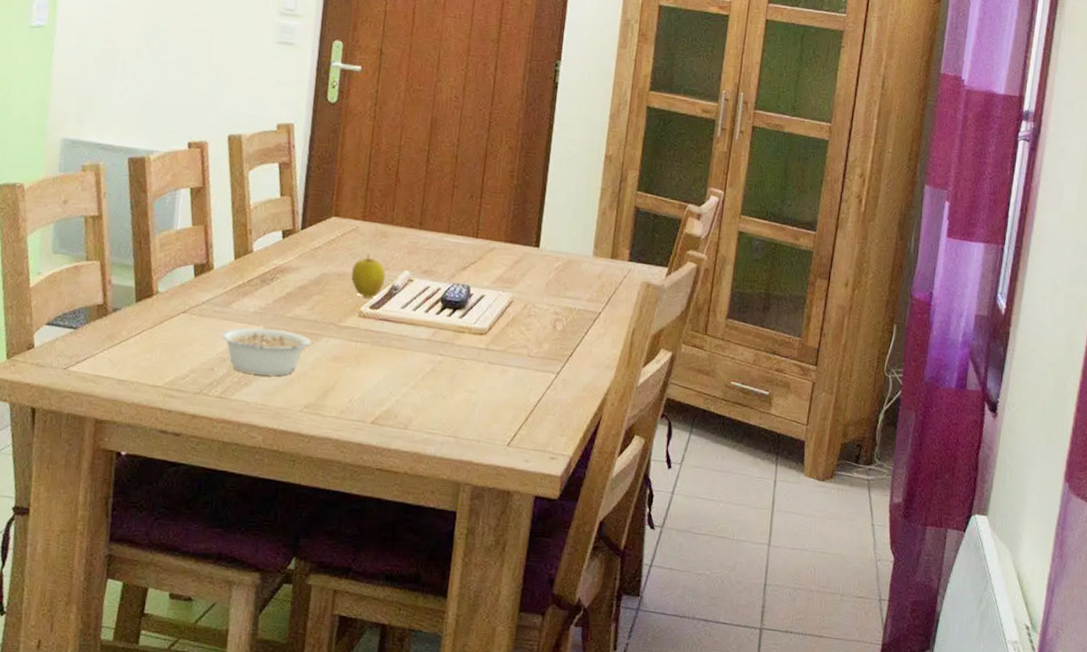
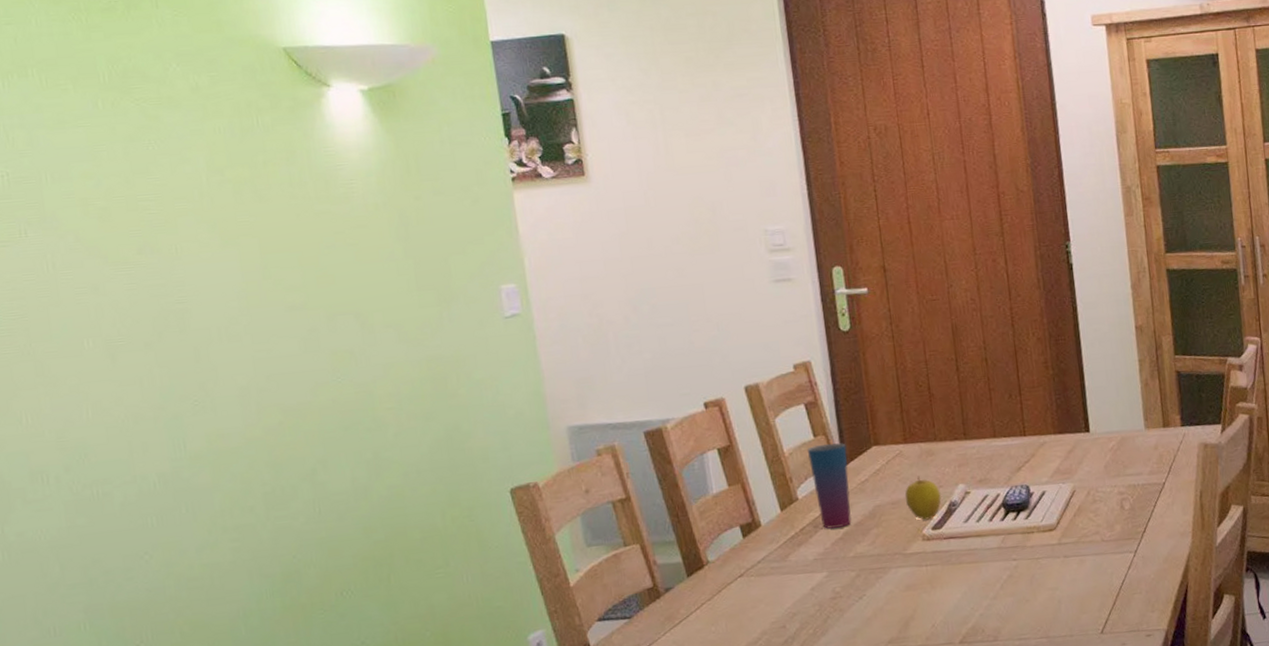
legume: present [220,328,312,376] -> none [784,571,880,622]
cup: none [269,204,308,287] -> present [806,443,852,529]

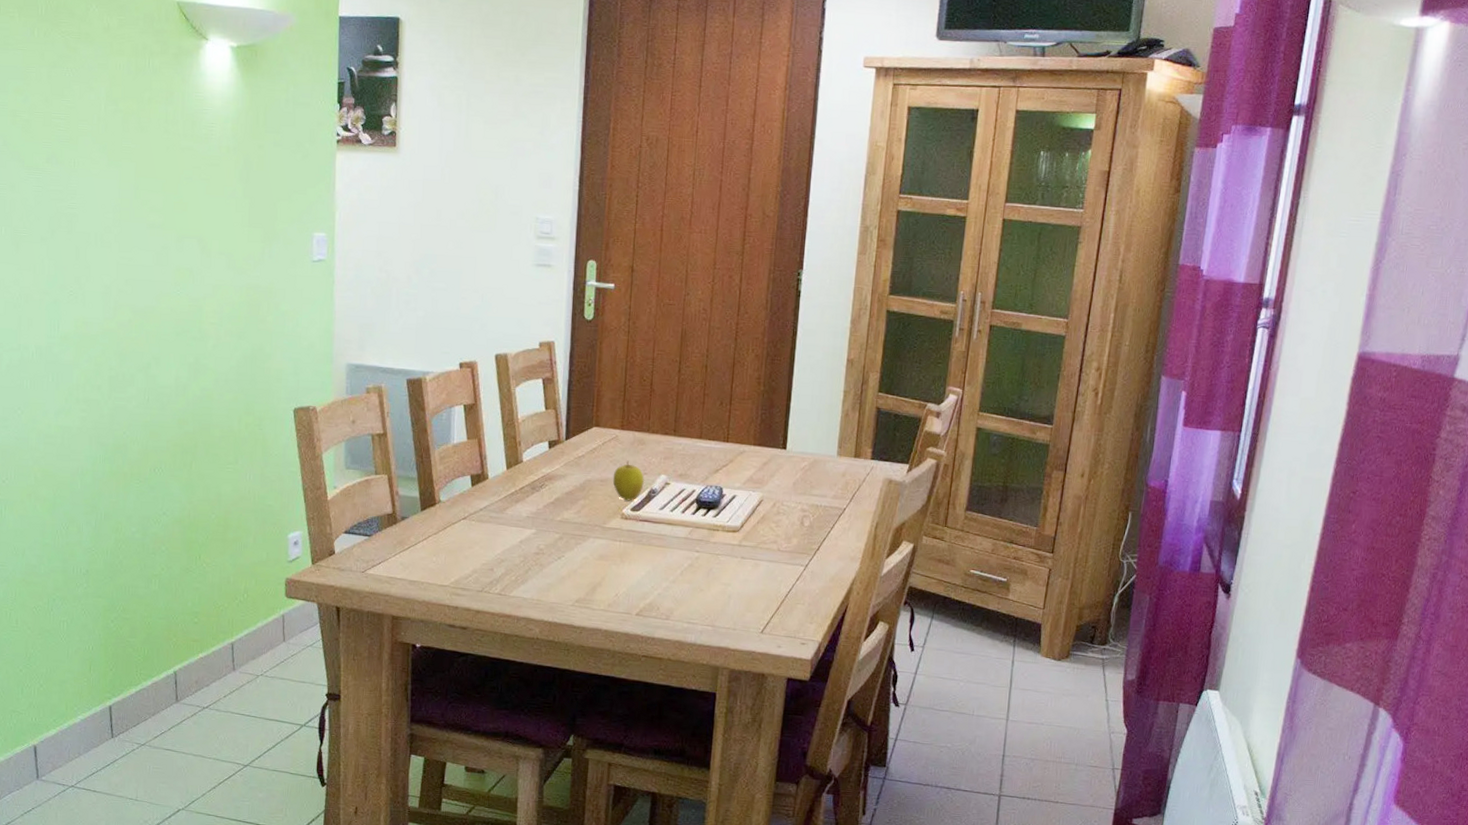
cup: present [806,443,852,529] -> none [537,417,571,493]

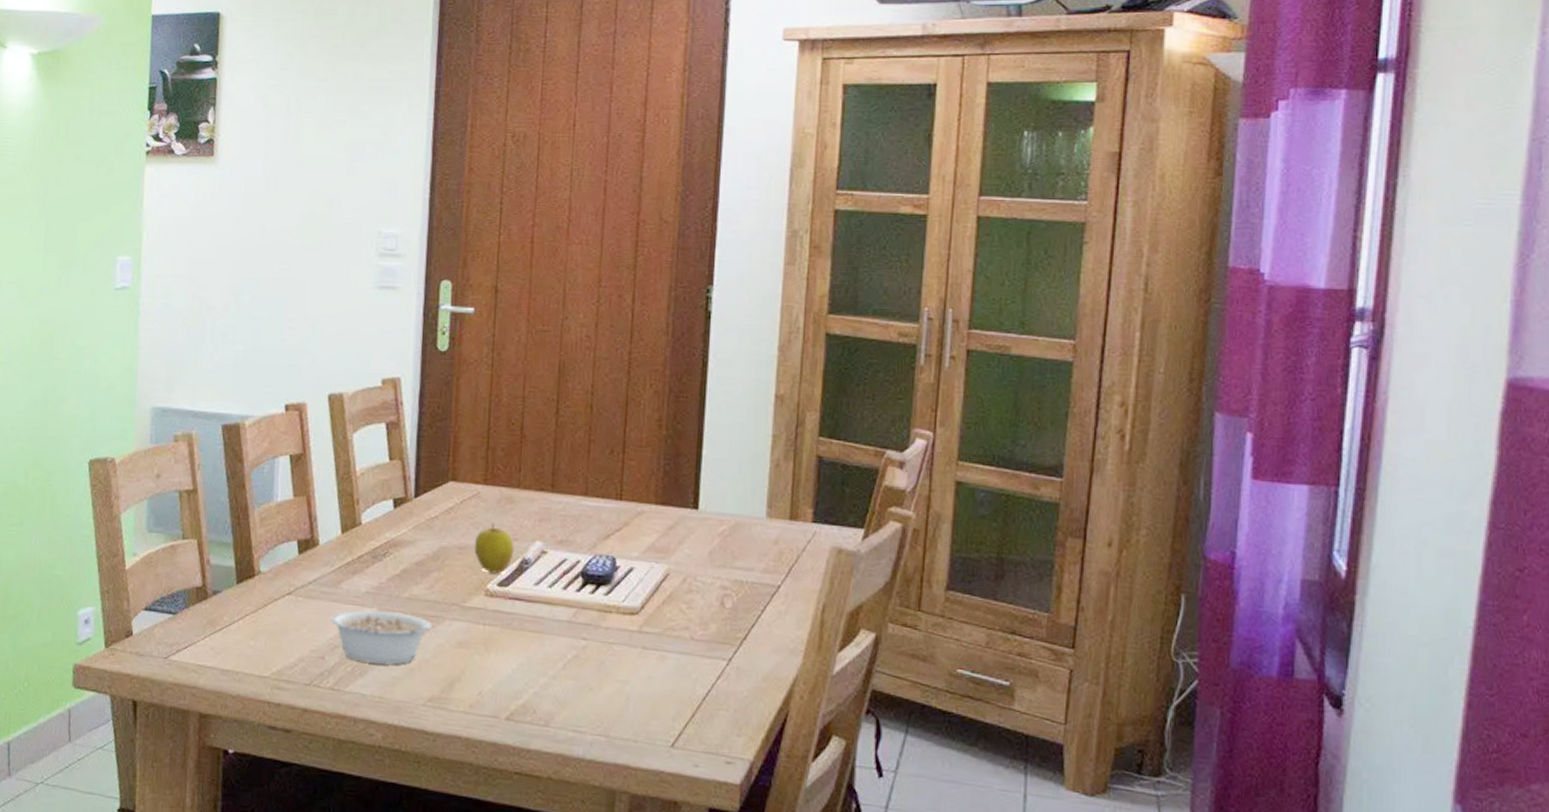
legume: none [497,531,579,575] -> present [329,610,432,665]

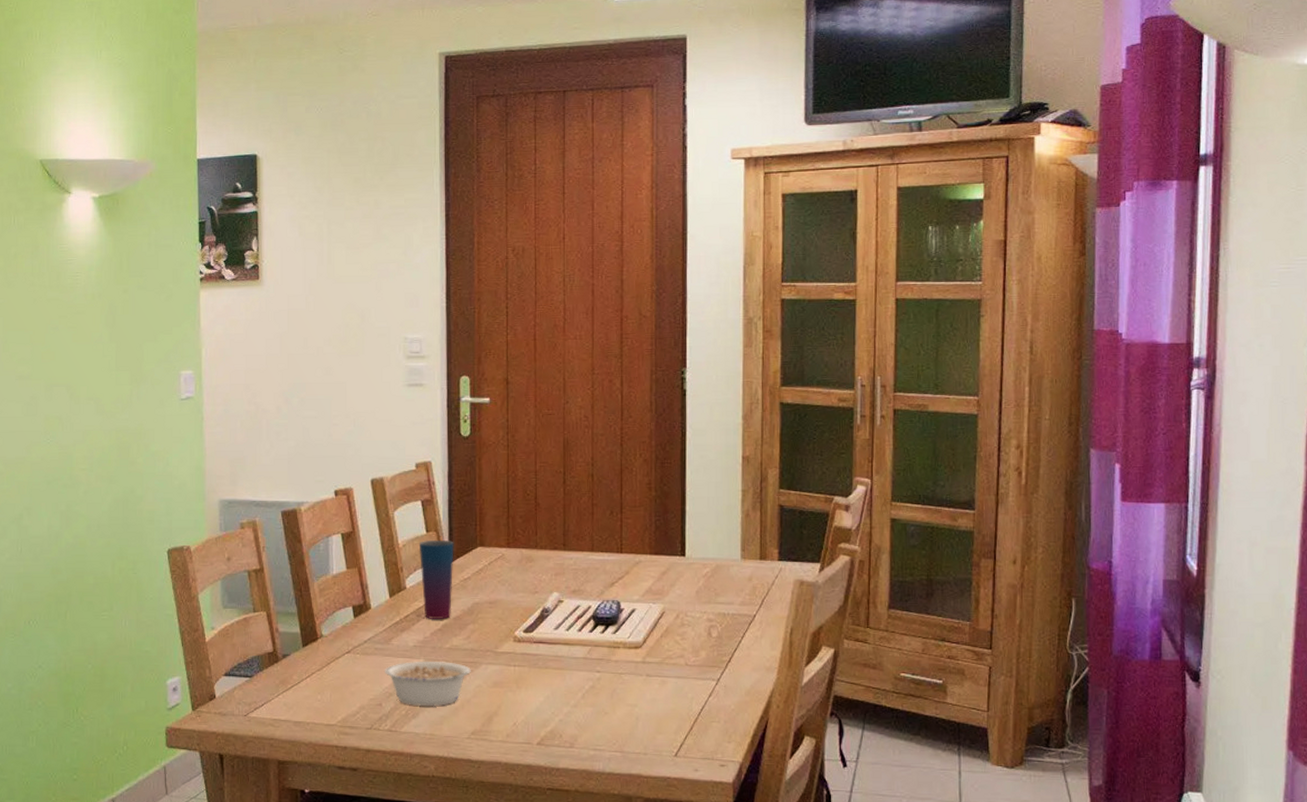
cup: none [379,469,421,563] -> present [418,539,454,619]
apple: present [473,523,514,574] -> none [502,579,536,622]

